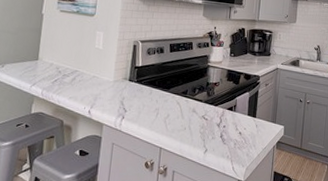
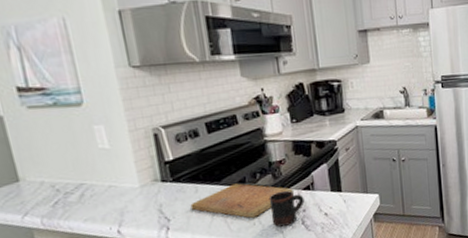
cutting board: none [143,93,220,123] -> present [190,183,293,218]
mug: none [198,107,227,136] -> present [268,190,305,227]

